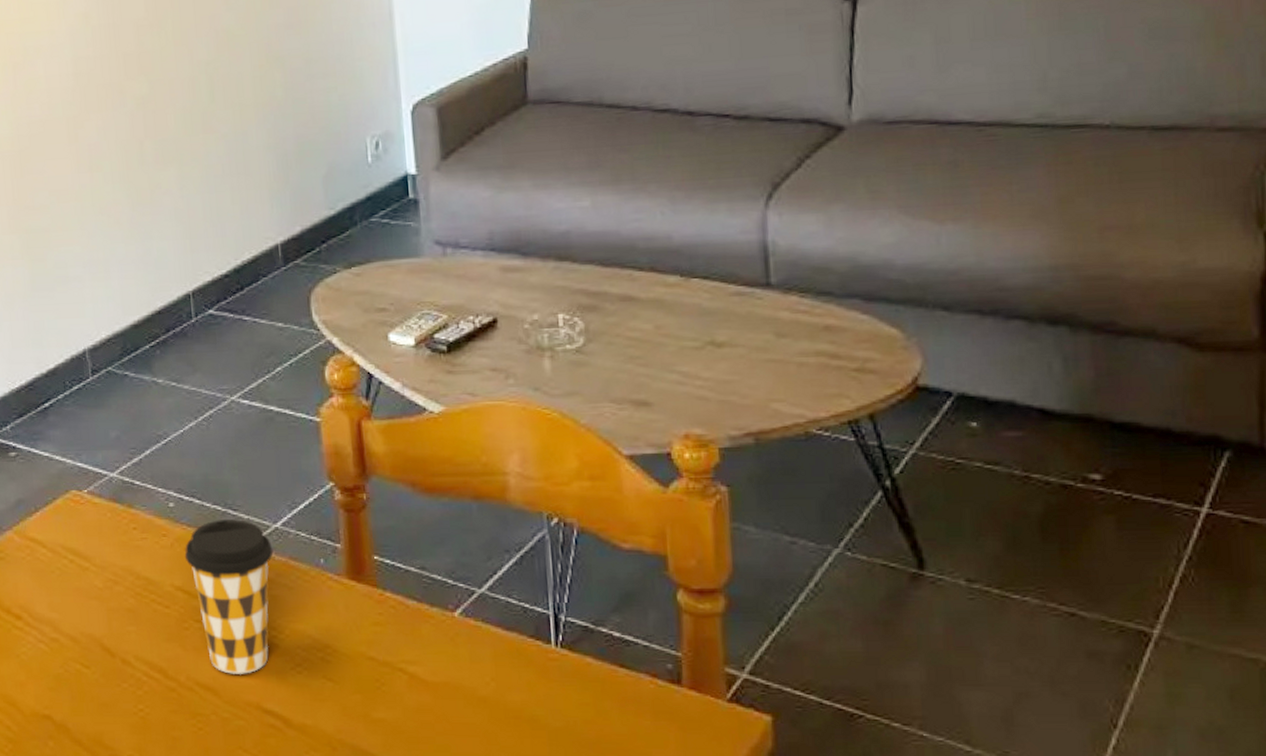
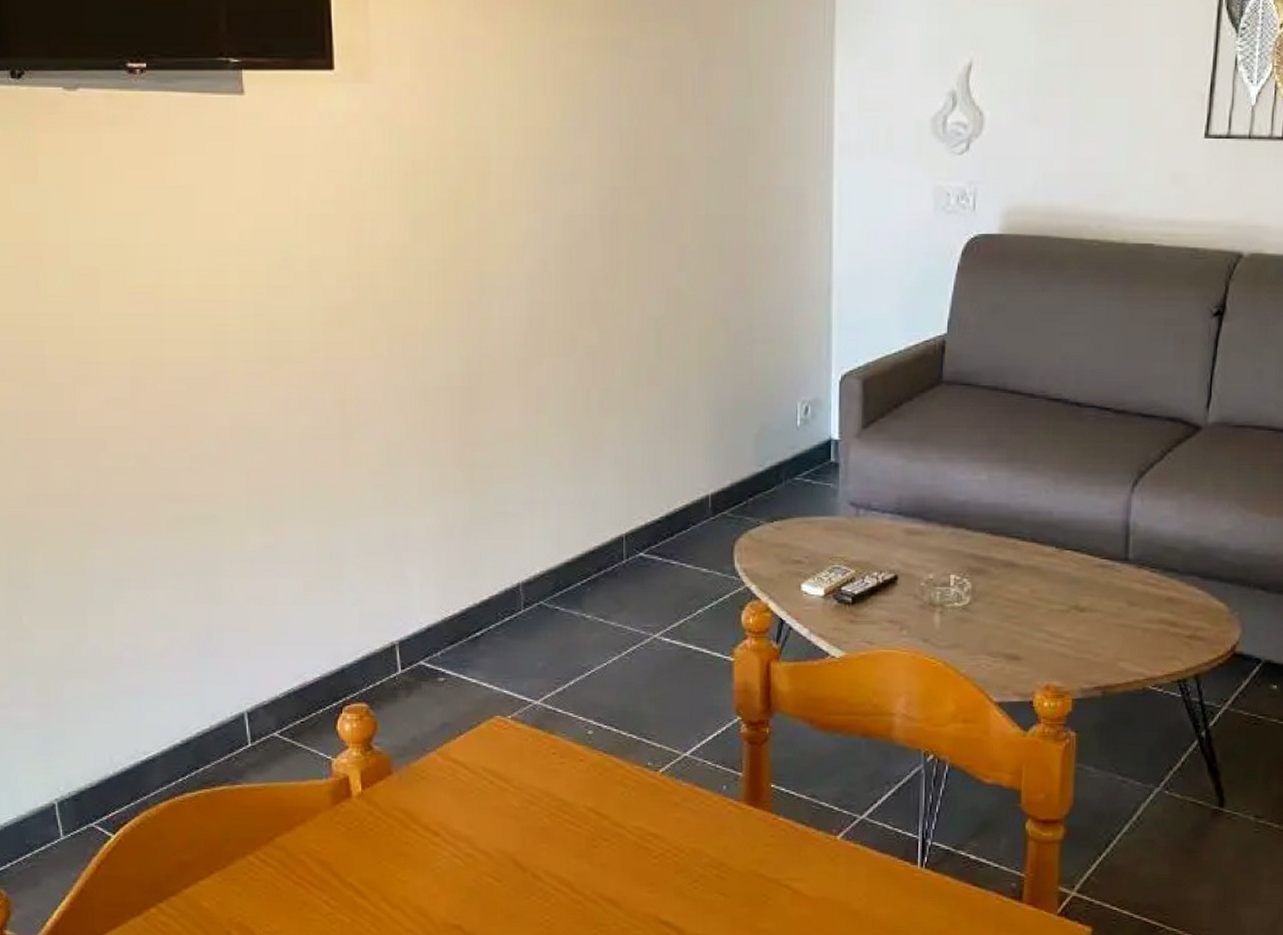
coffee cup: present [184,519,274,674] -> none [599,747,681,889]

